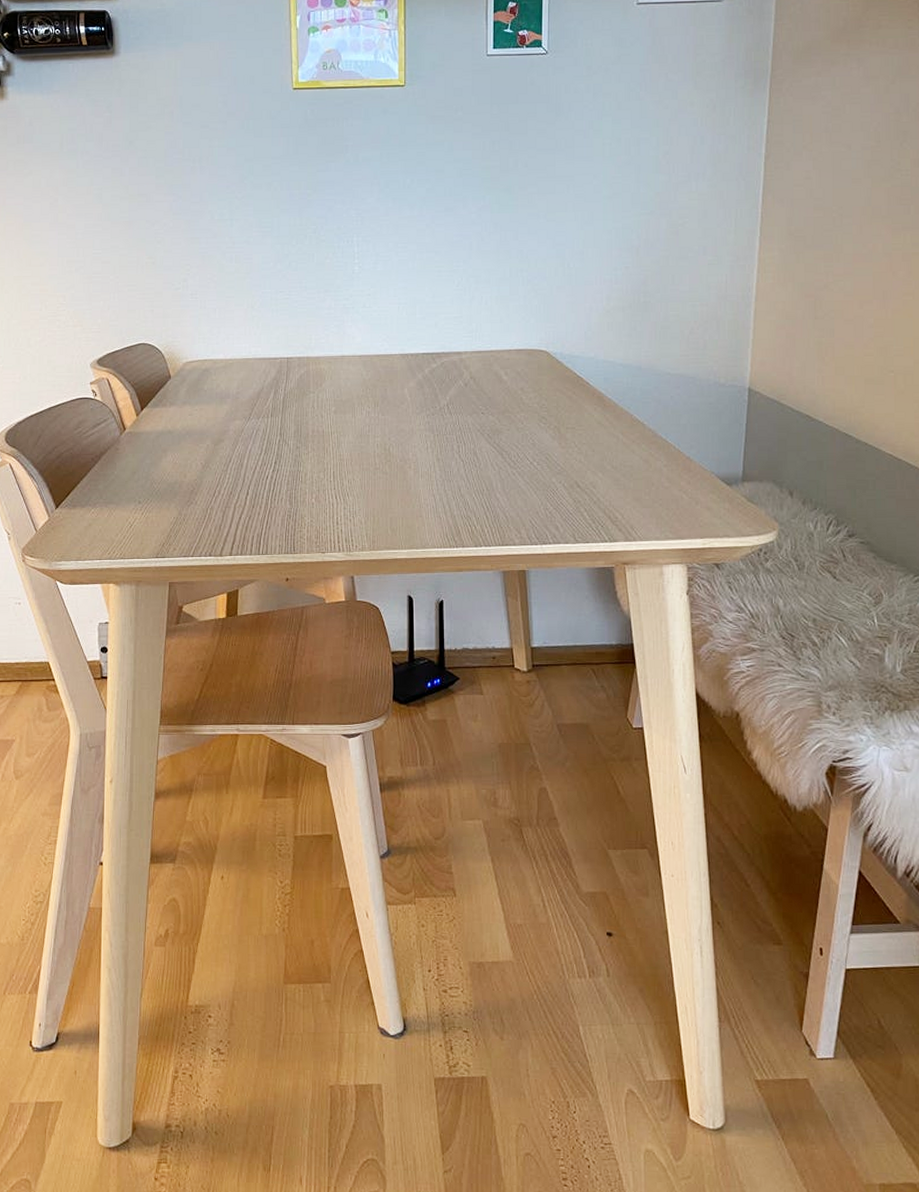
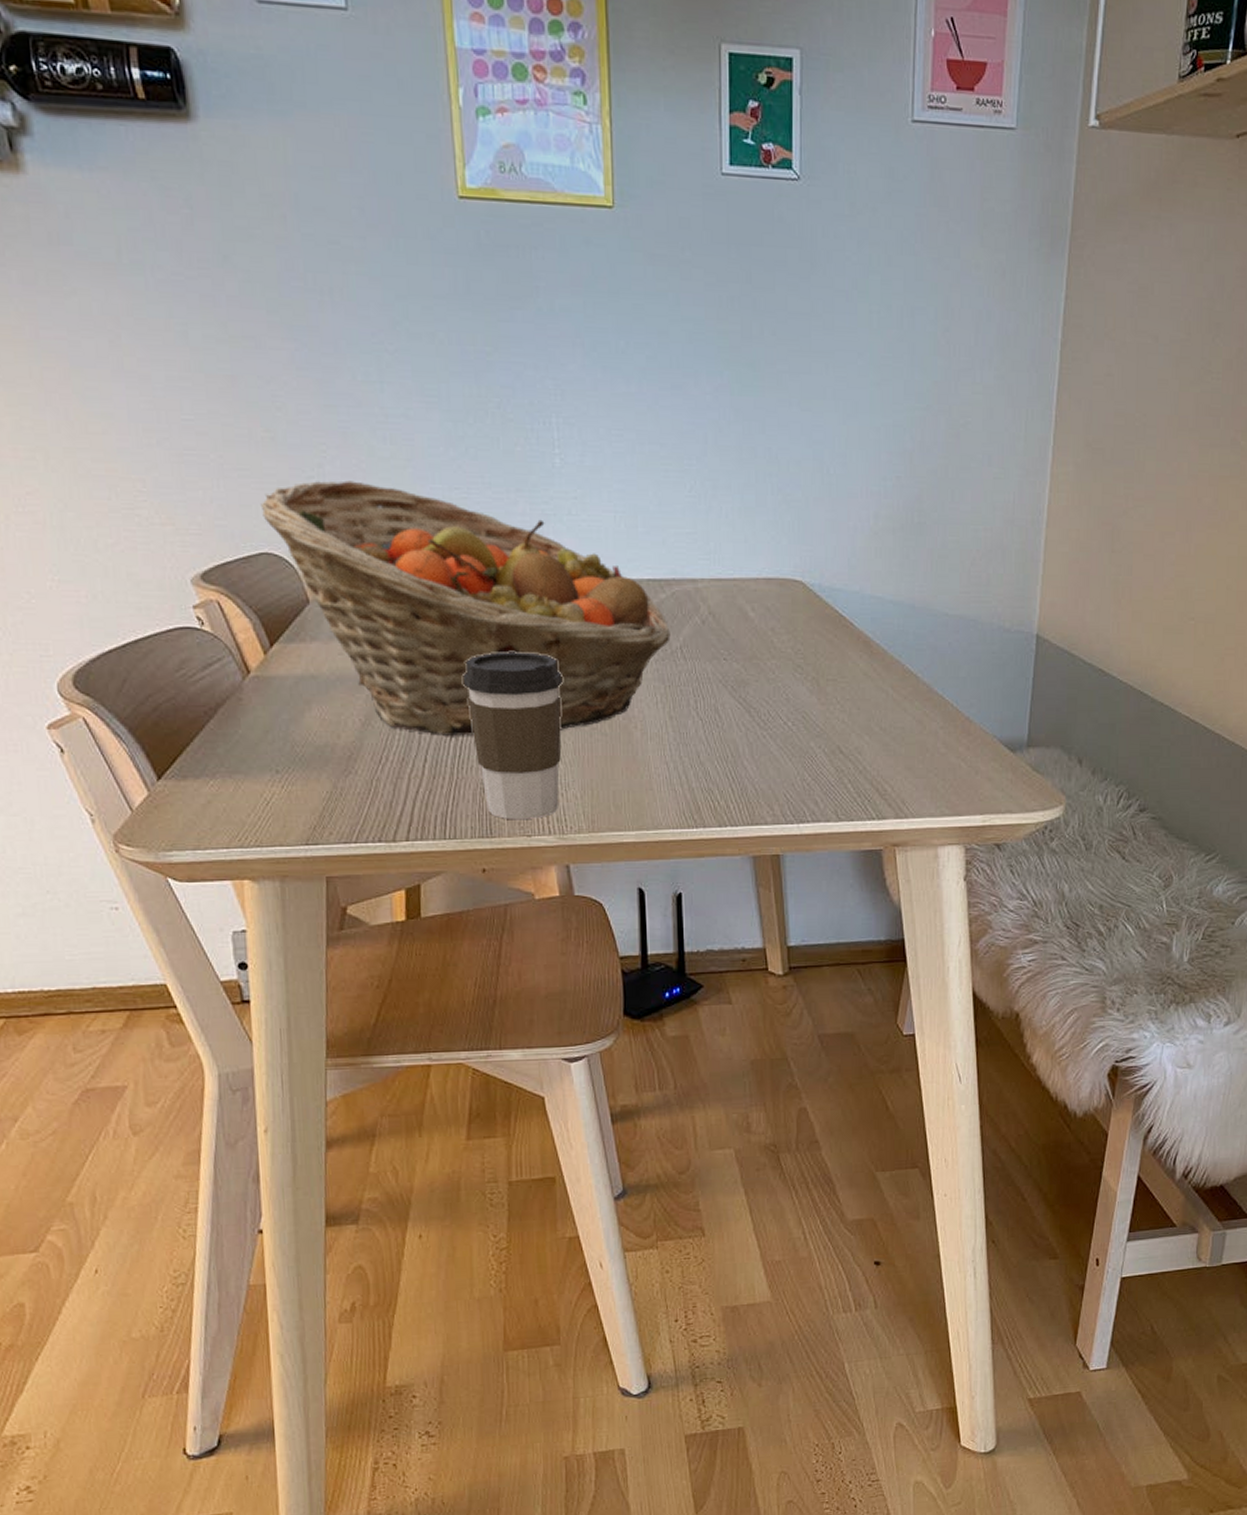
fruit basket: none [142,290,439,475] -> present [260,480,671,736]
coffee cup: none [279,411,354,540] -> present [463,652,563,820]

